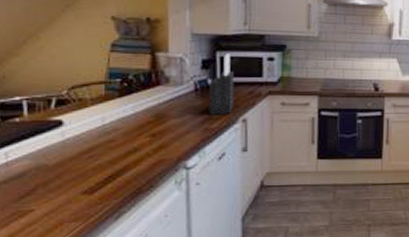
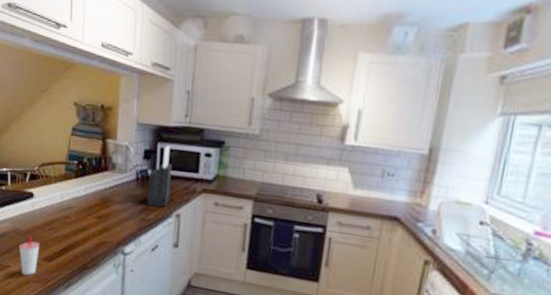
cup: none [45,170,77,216] -> present [19,236,40,276]

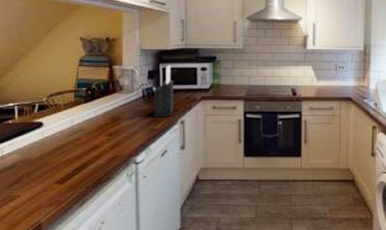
cup: present [19,236,40,276] -> none [29,163,52,202]

